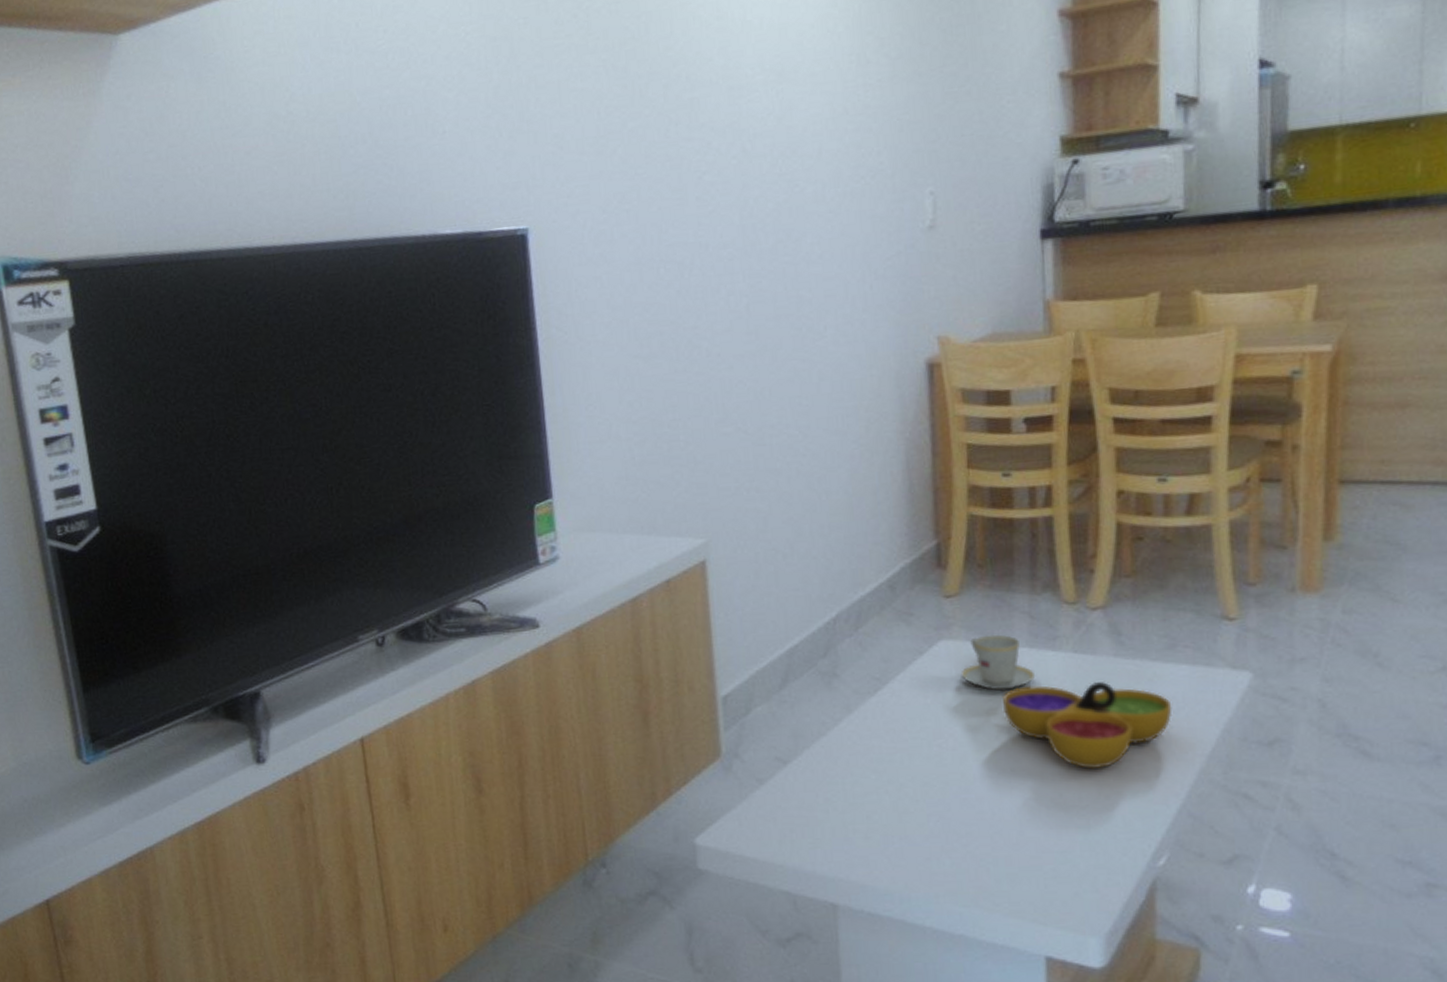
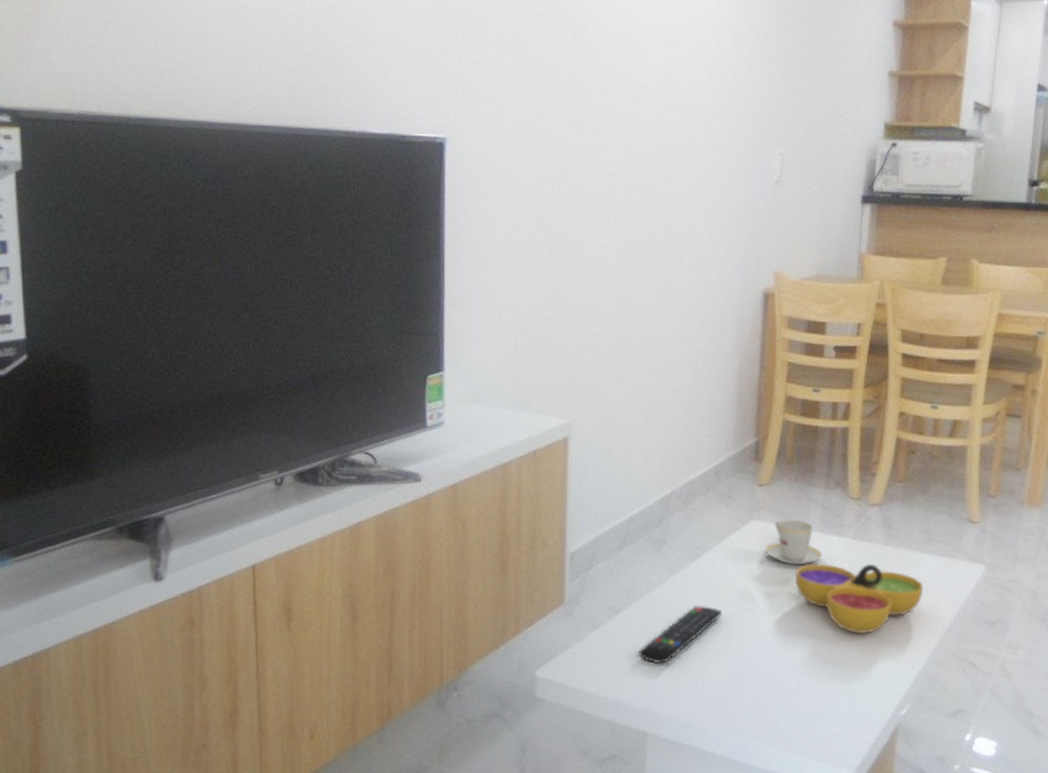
remote control: none [817,748,916,822] -> present [639,606,723,664]

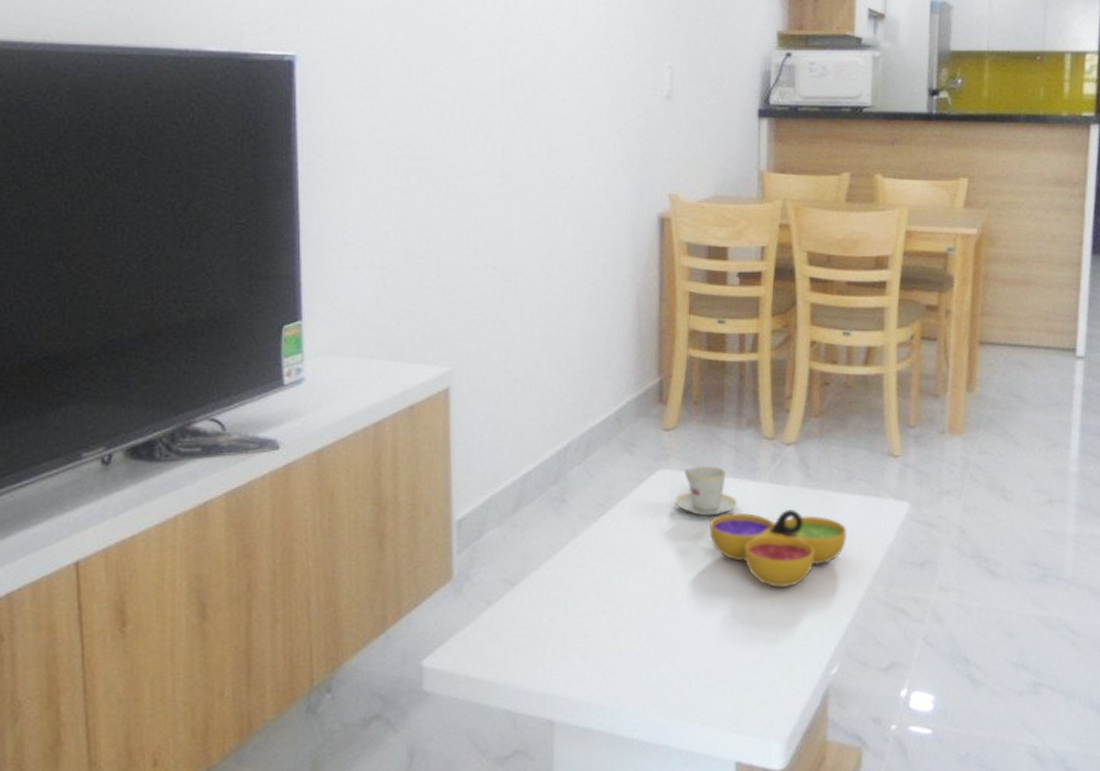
remote control: present [639,606,723,664] -> none [540,570,632,641]

